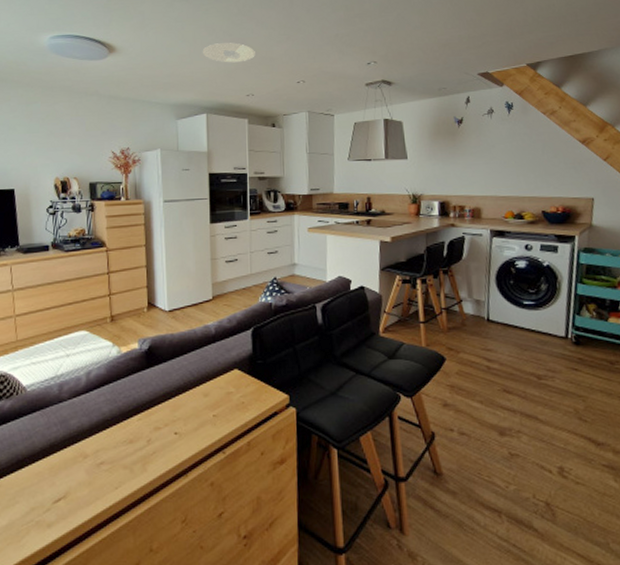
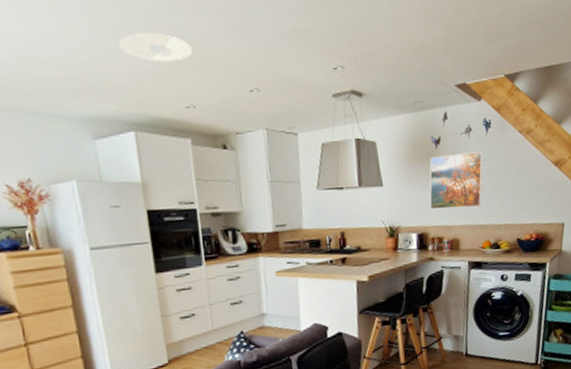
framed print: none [451,129,506,181] -> present [429,150,484,210]

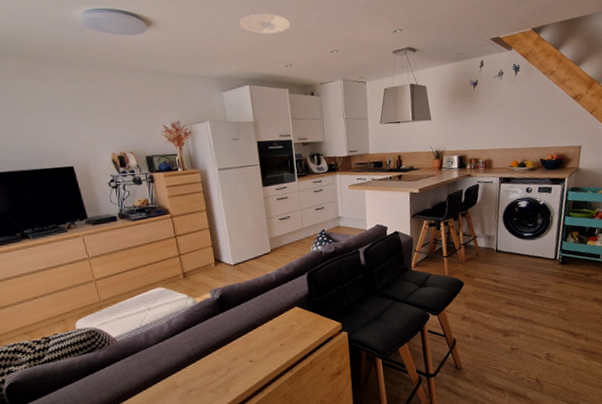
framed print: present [429,150,484,210] -> none [468,89,513,137]

